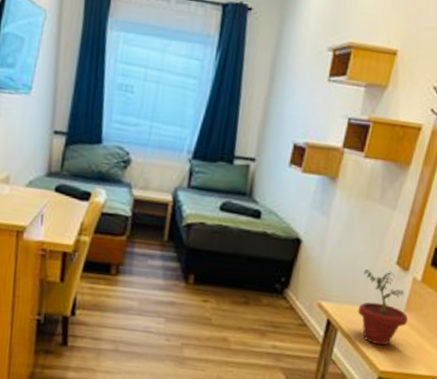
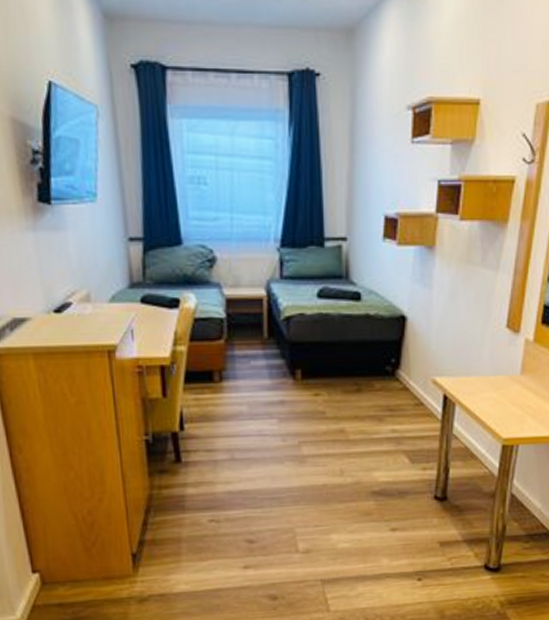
potted plant: present [357,269,408,346] -> none [473,336,524,413]

